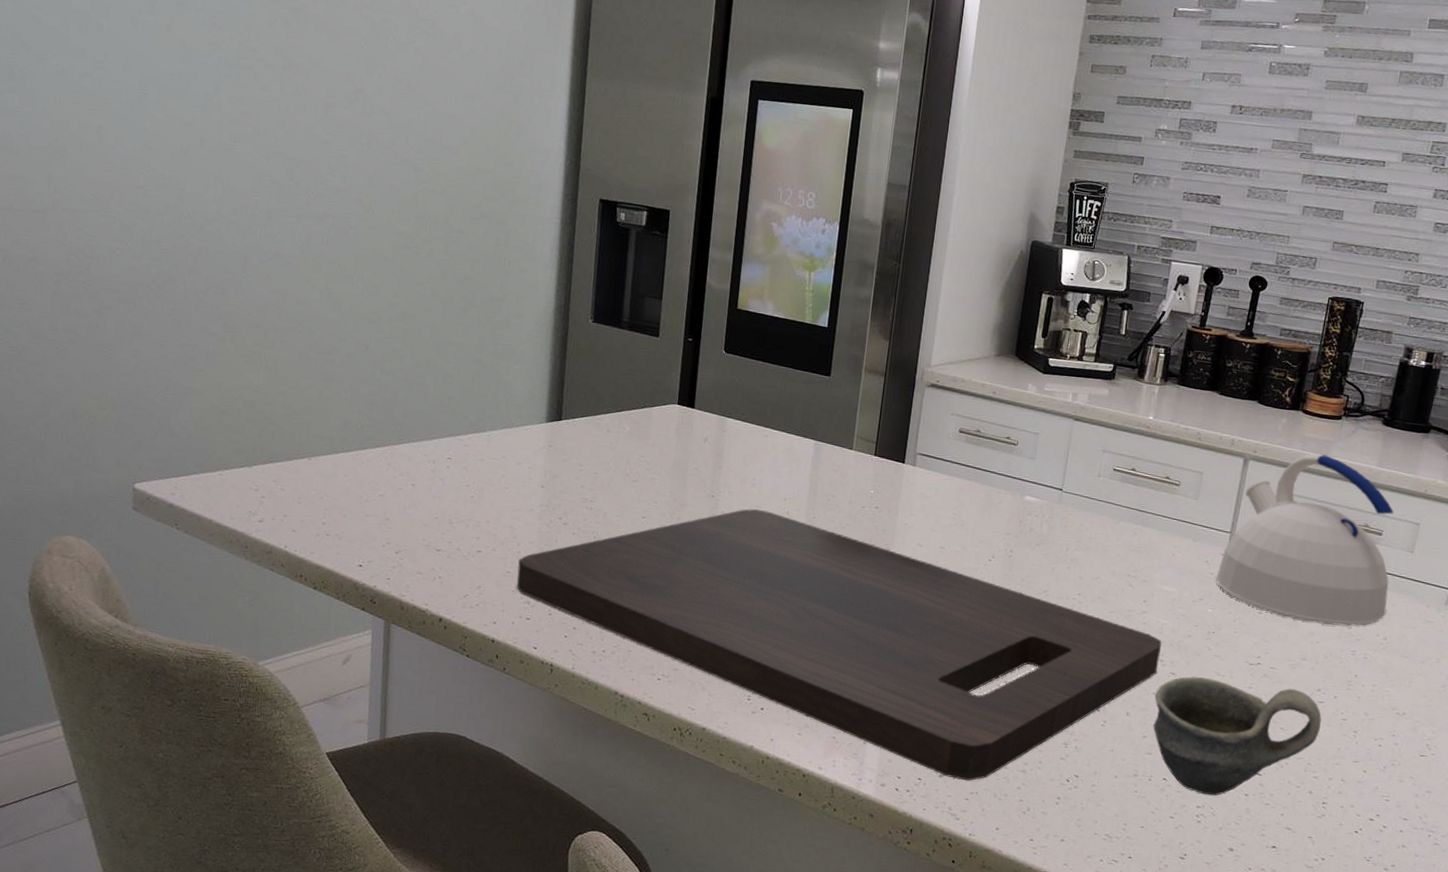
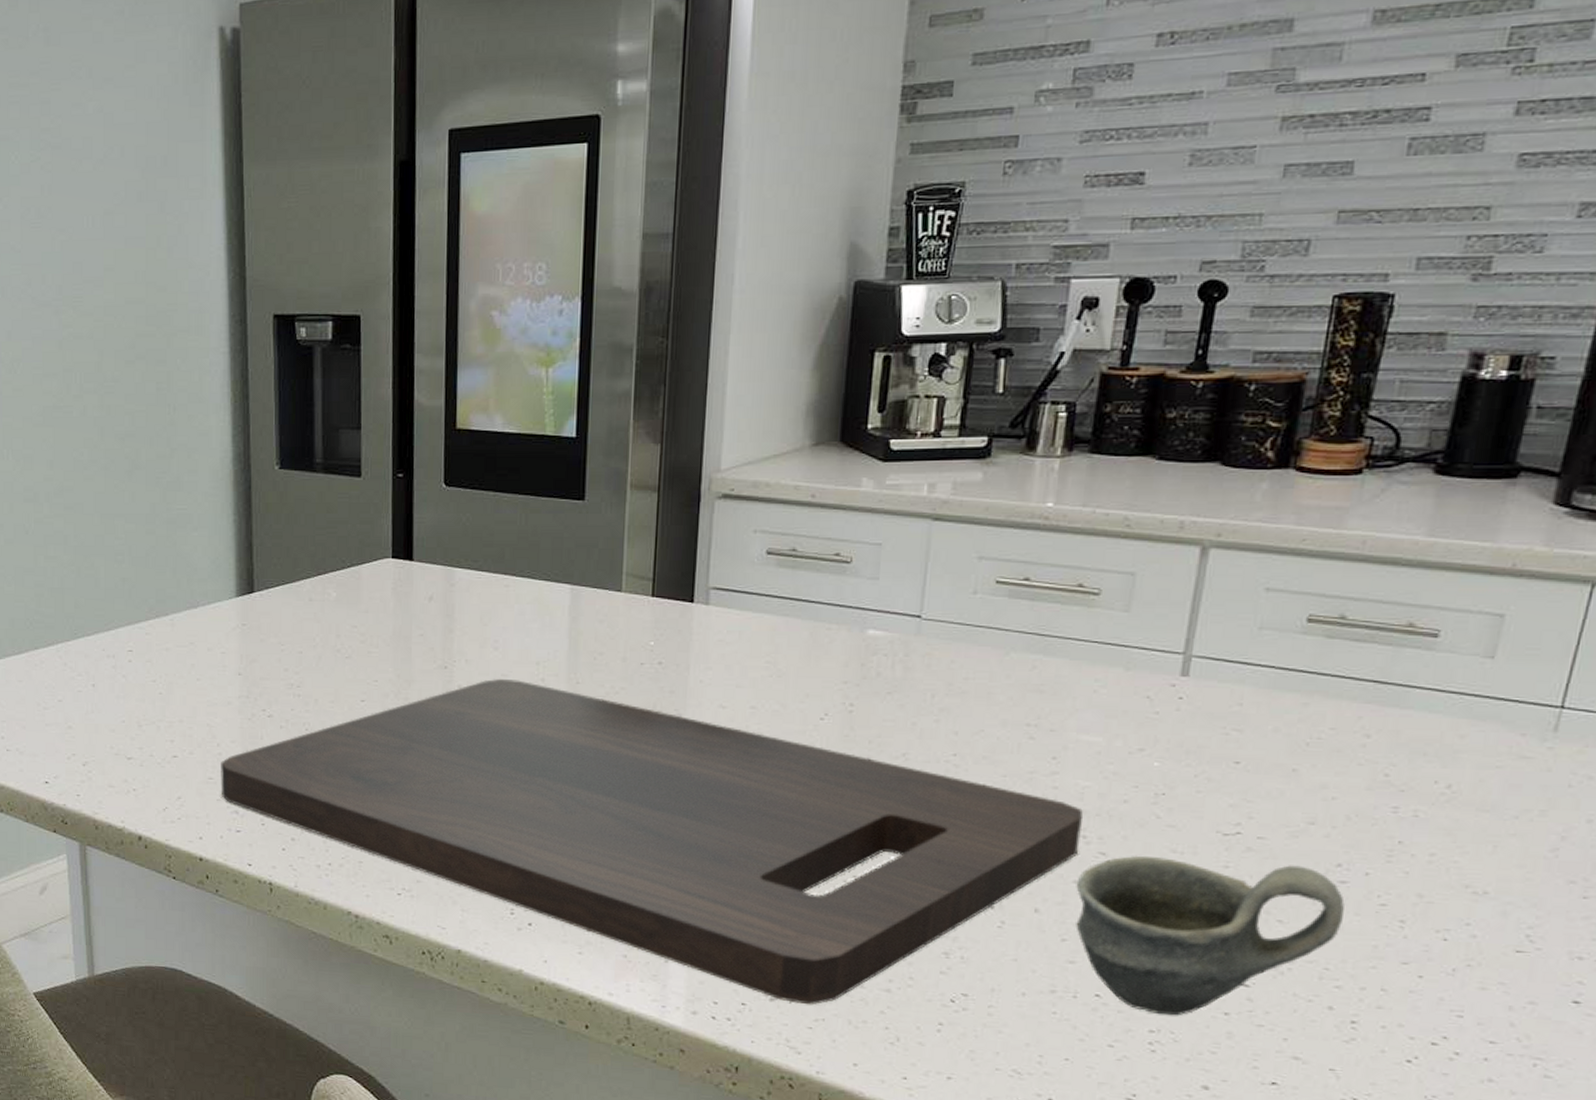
kettle: present [1216,454,1394,626] -> none [1163,529,1459,773]

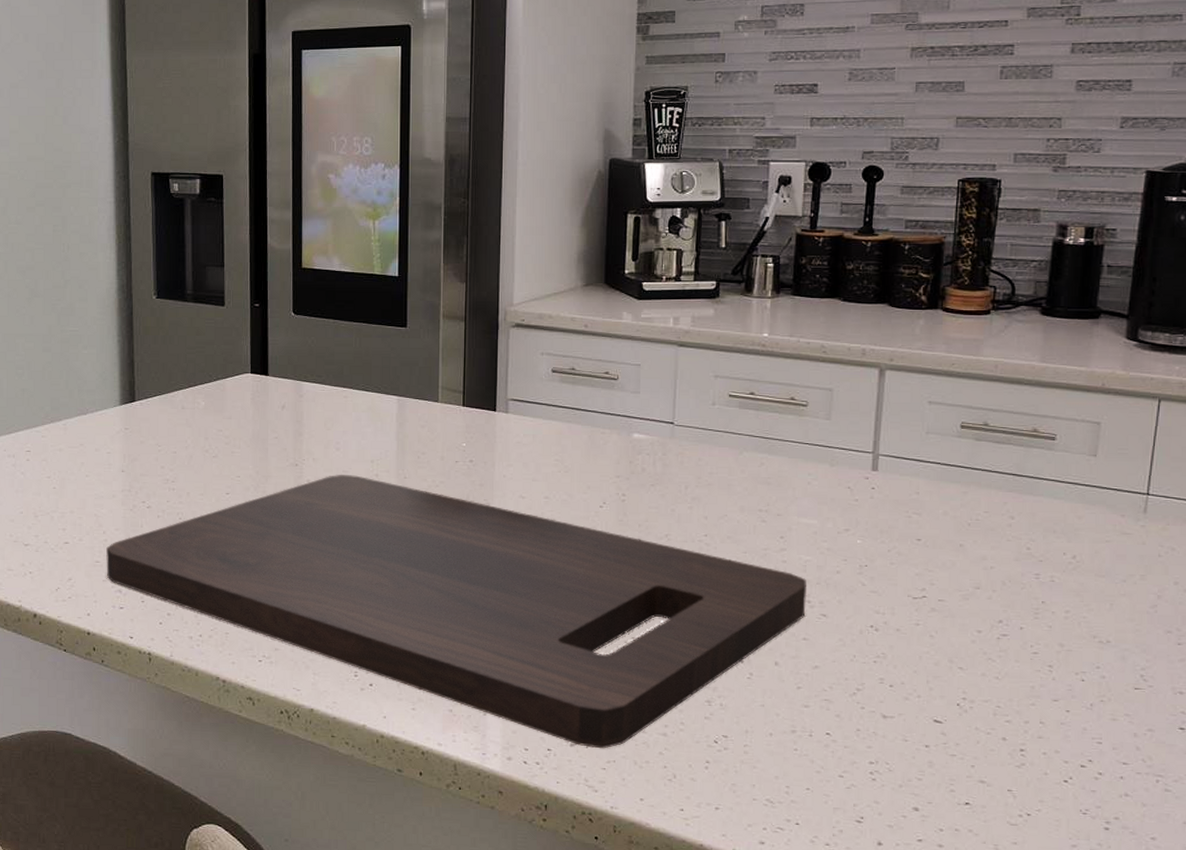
cup: present [1076,855,1345,1016] -> none [805,616,1007,749]

